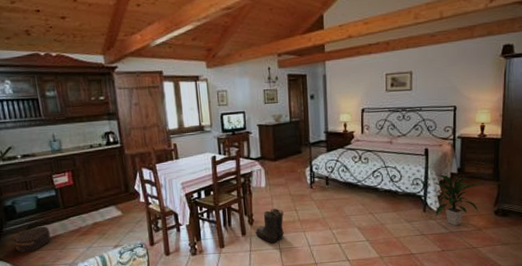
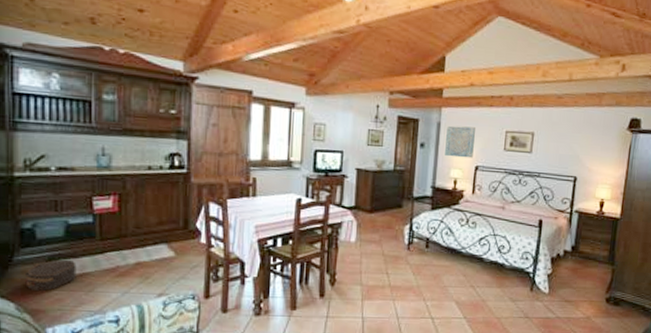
boots: present [254,209,284,244] -> none [335,269,373,311]
wall art: none [332,74,358,104] -> present [445,125,475,158]
indoor plant: present [434,174,481,226] -> none [543,250,594,311]

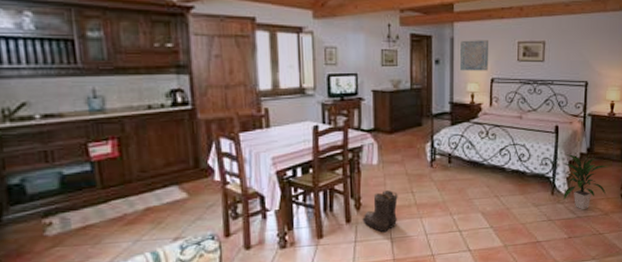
hat box: present [24,259,77,291] -> none [18,212,79,250]
boots: none [335,269,373,311] -> present [361,190,398,233]
indoor plant: none [543,250,594,311] -> present [563,154,609,210]

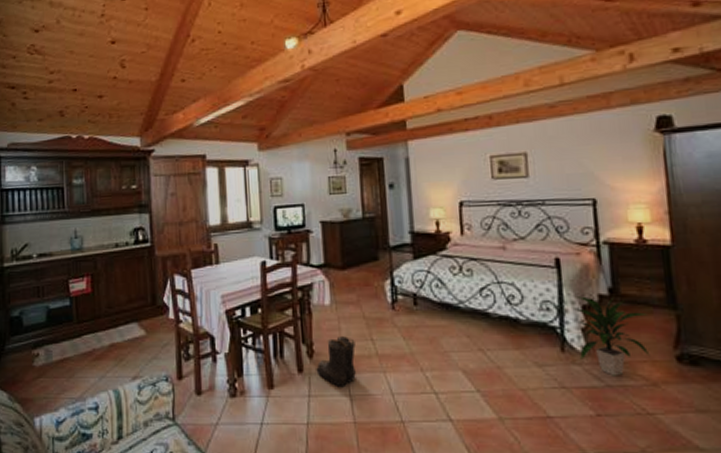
wall art: present [460,40,488,71] -> none [417,157,454,195]

